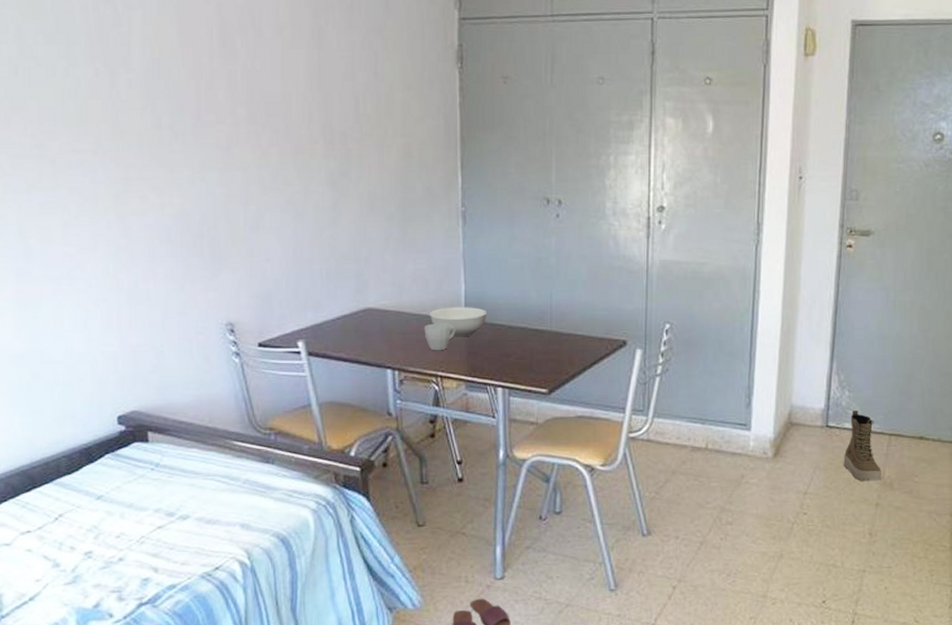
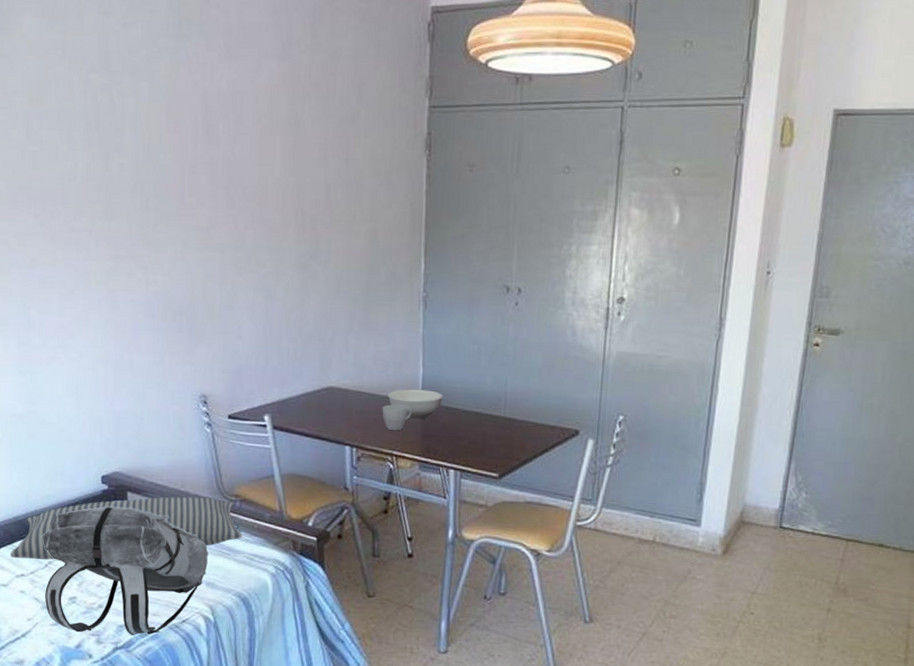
pillow: none [13,432,279,514] -> present [10,496,243,560]
backpack: none [51,448,242,591] -> present [43,506,209,636]
boot: present [843,410,882,482] -> none [795,513,837,586]

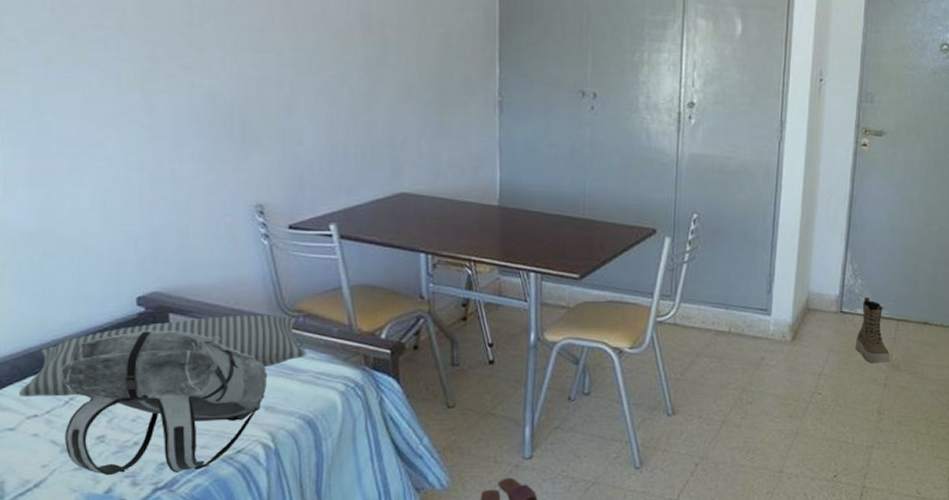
cup: present [382,404,412,431] -> none [458,209,490,236]
bowl: present [387,389,444,419] -> none [464,193,522,223]
boot: none [795,513,837,586] -> present [855,297,890,364]

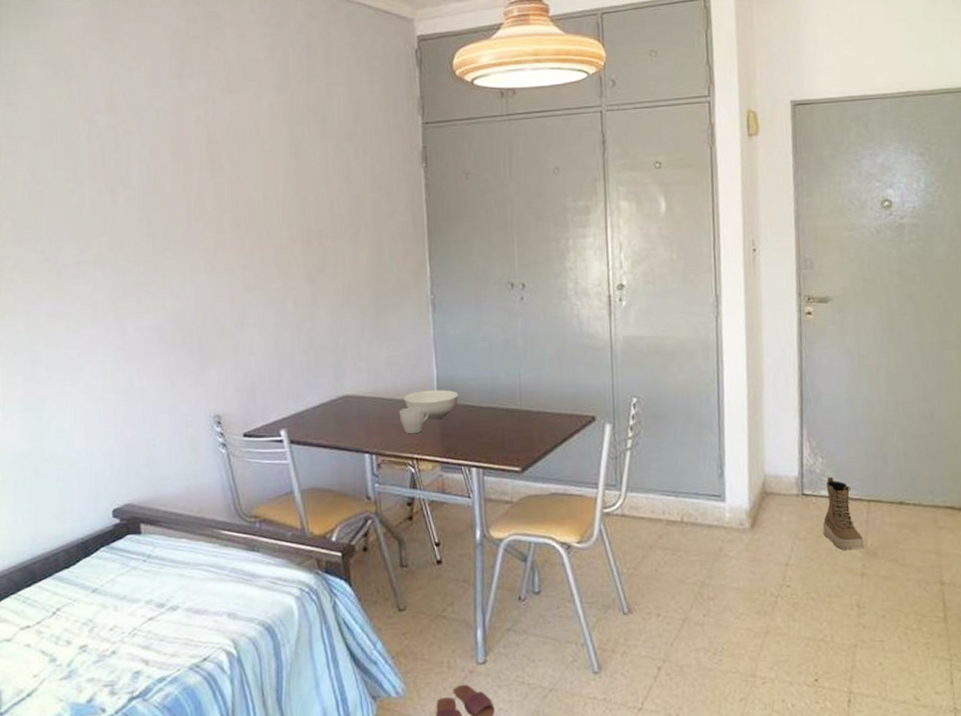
pillow: present [19,315,307,398] -> none [15,521,264,609]
backpack: present [62,330,268,476] -> none [50,540,229,685]
cup: none [458,209,490,236] -> present [399,407,429,434]
bowl: none [464,193,522,223] -> present [403,390,459,420]

